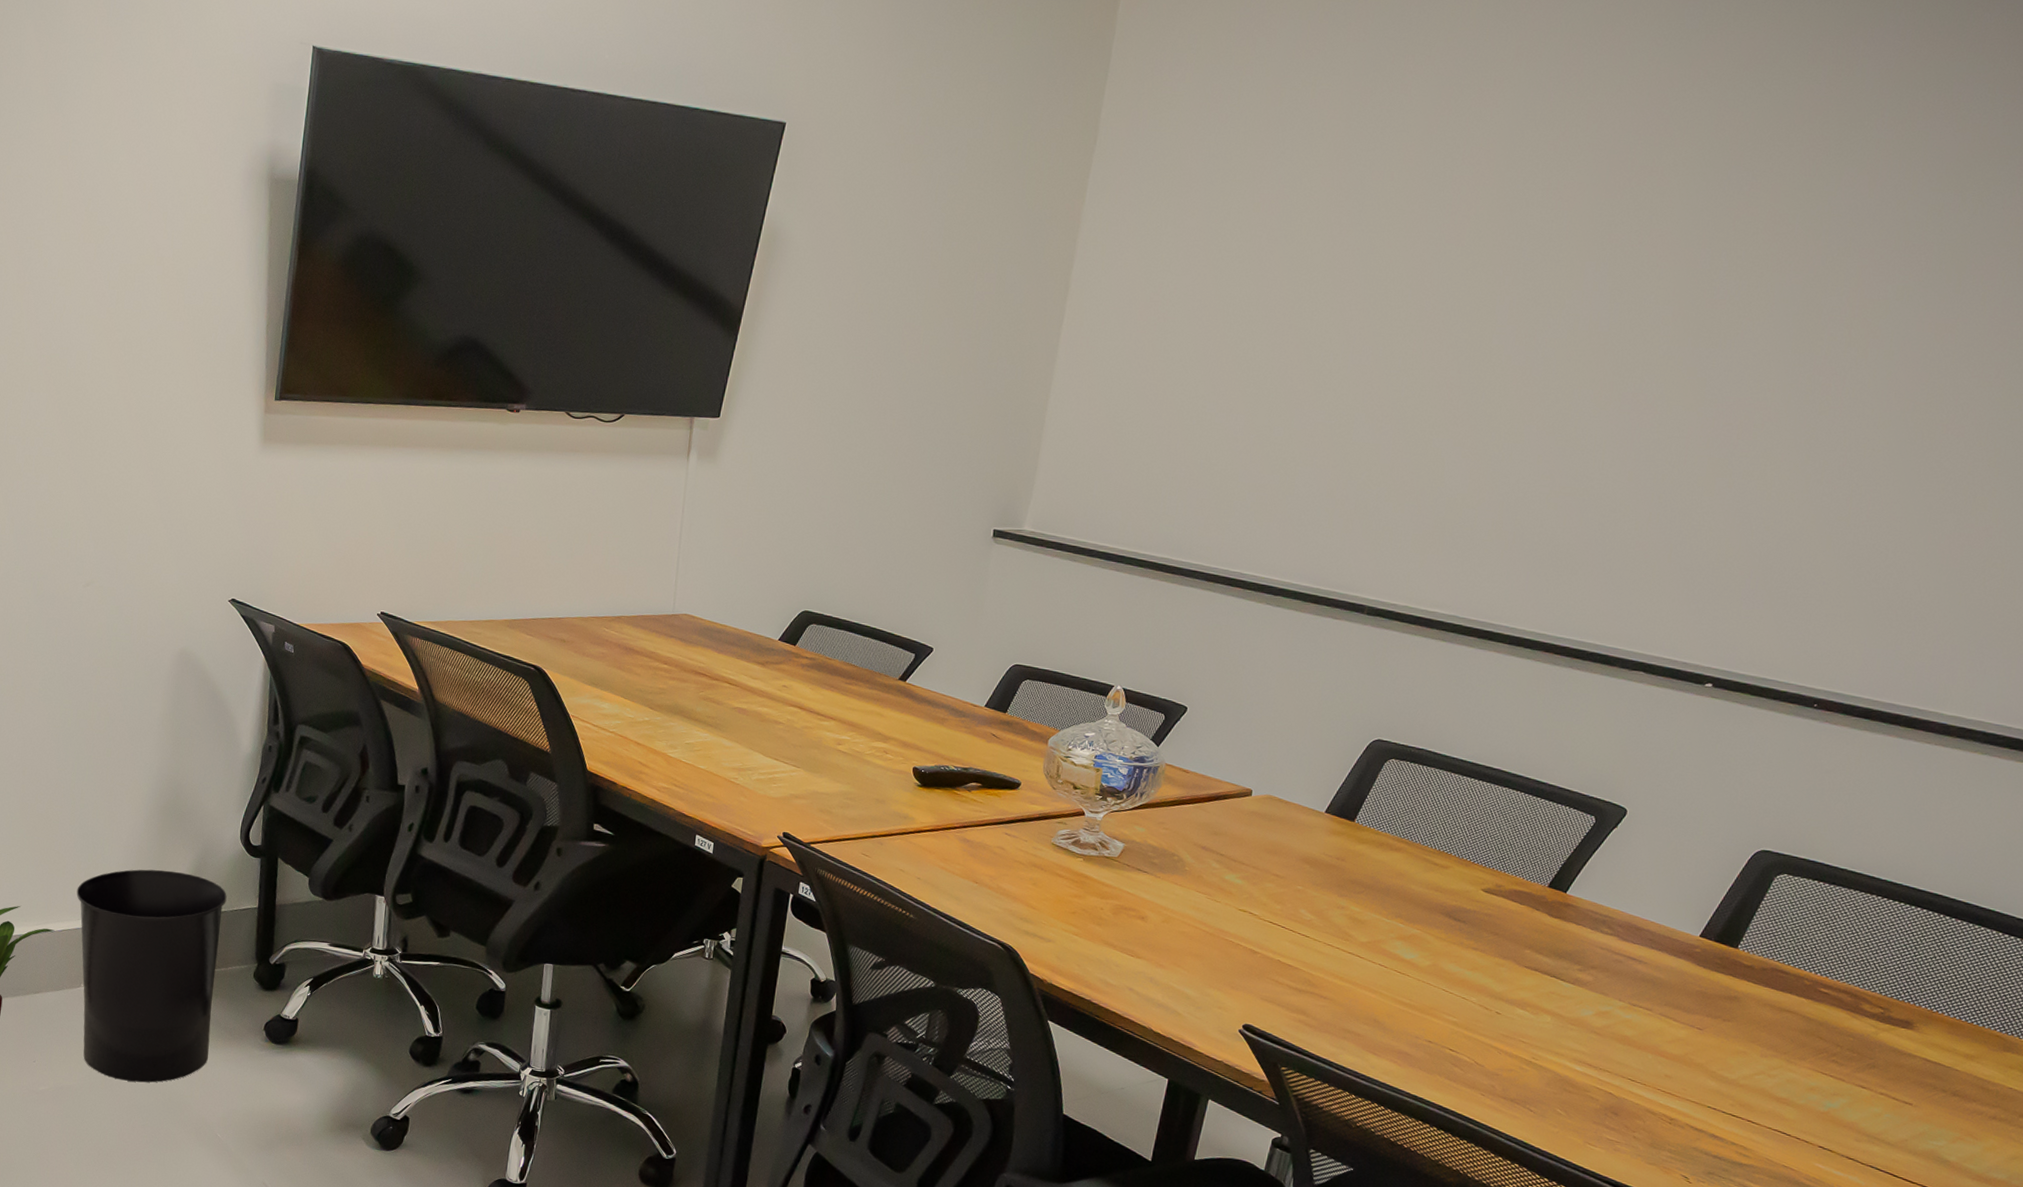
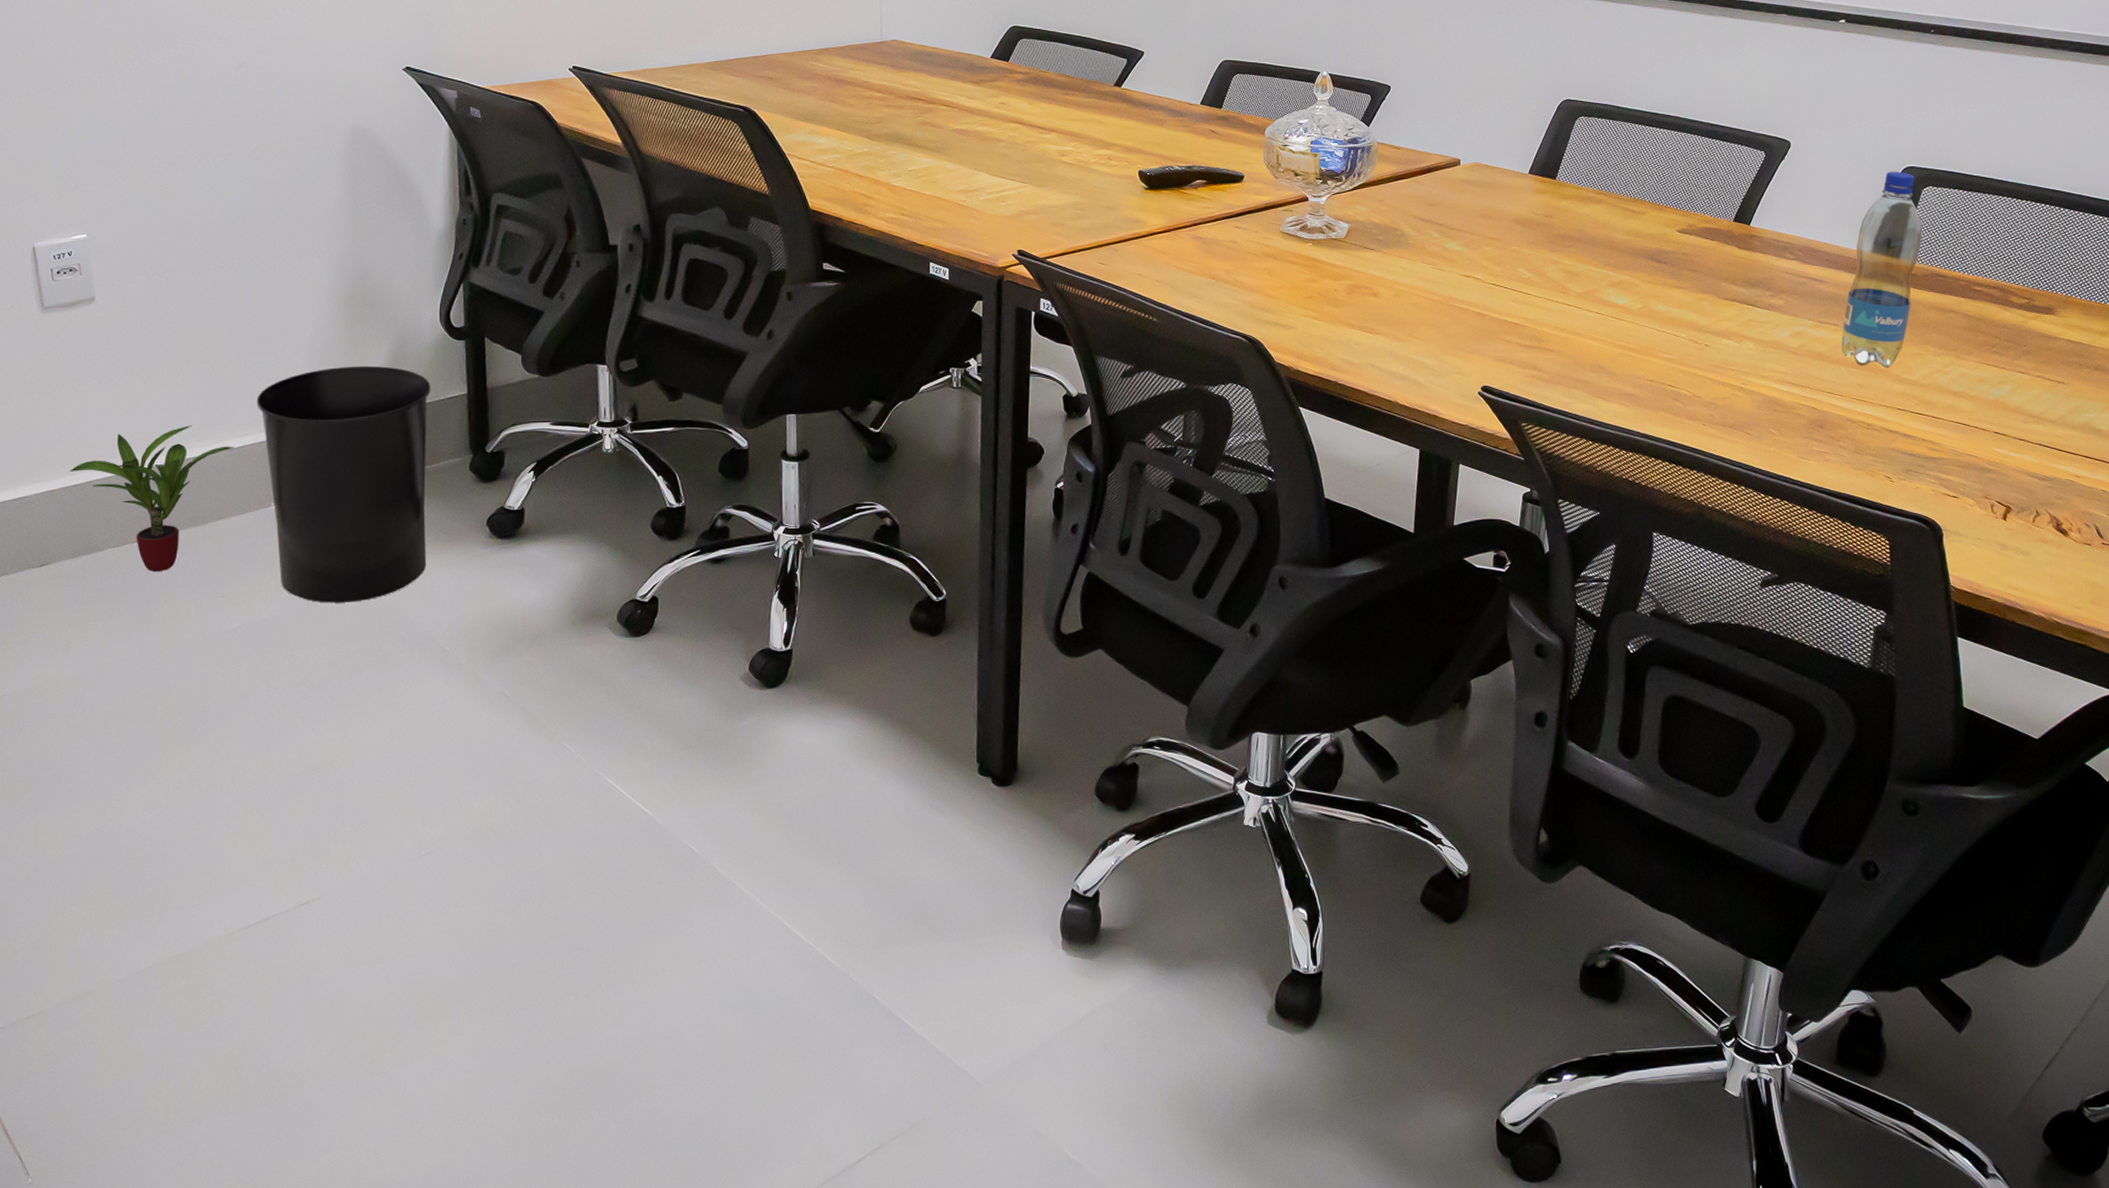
bottle: none [1651,853,1769,1062] -> present [1841,171,1922,368]

